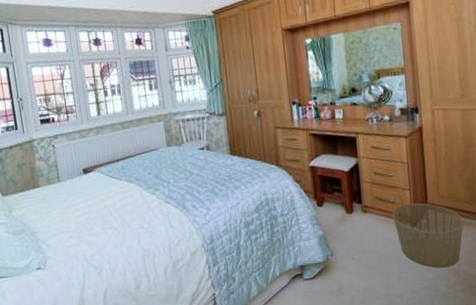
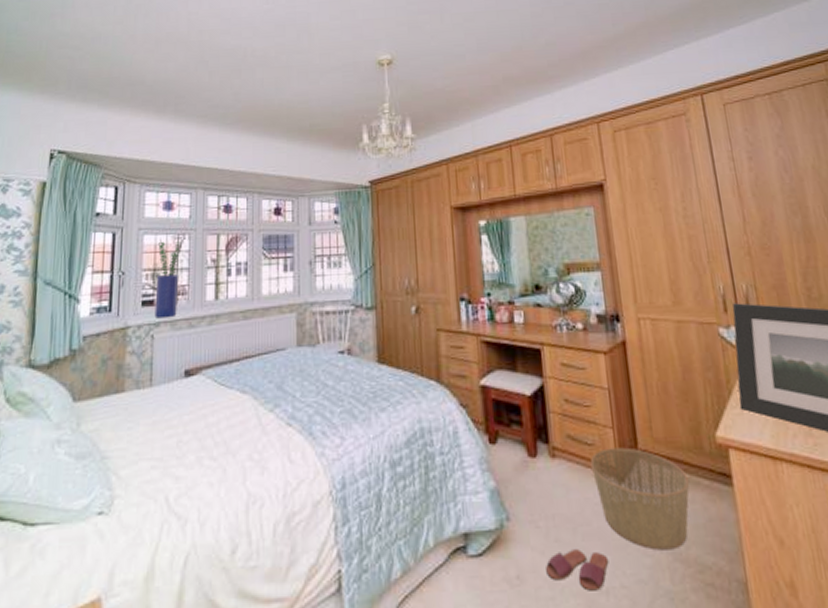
vase: none [44,69,70,133] -> present [154,238,180,319]
slippers: none [359,271,403,296] -> present [546,549,608,591]

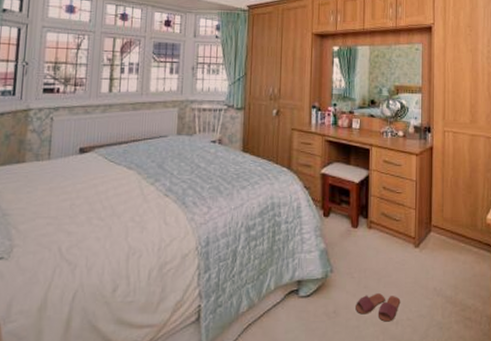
vase: present [154,238,180,319] -> none [54,37,80,104]
basket: present [590,447,690,551] -> none [396,223,464,295]

